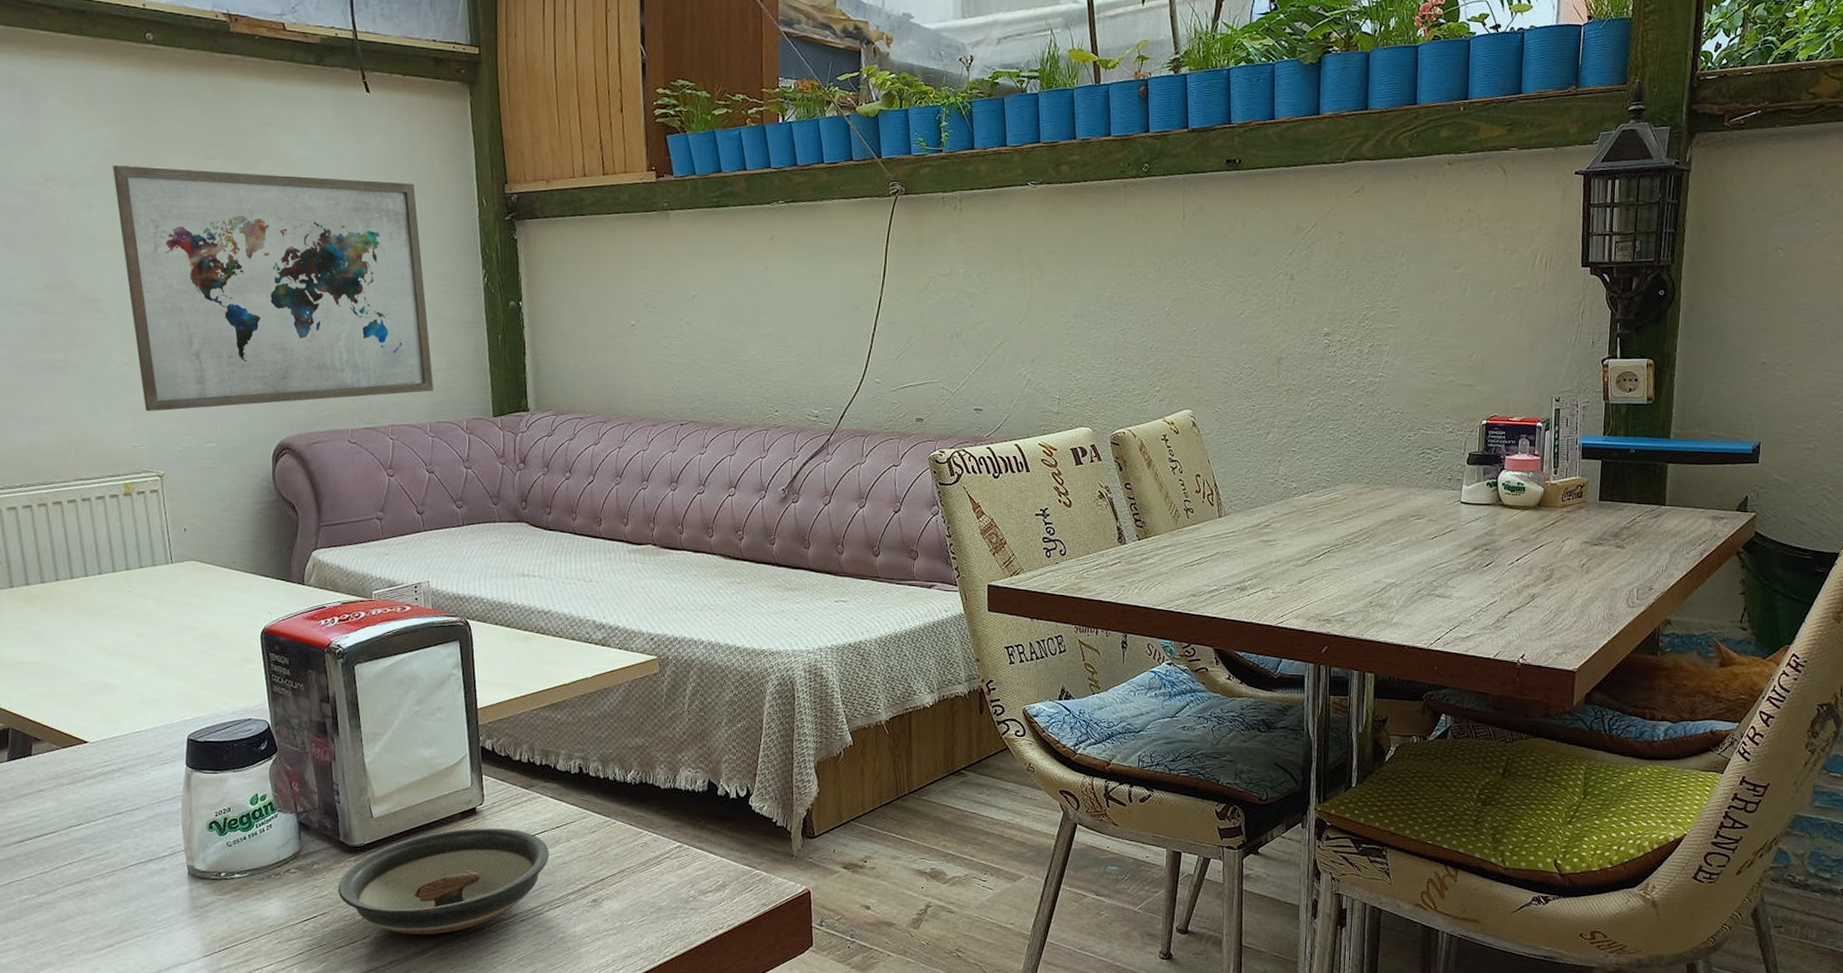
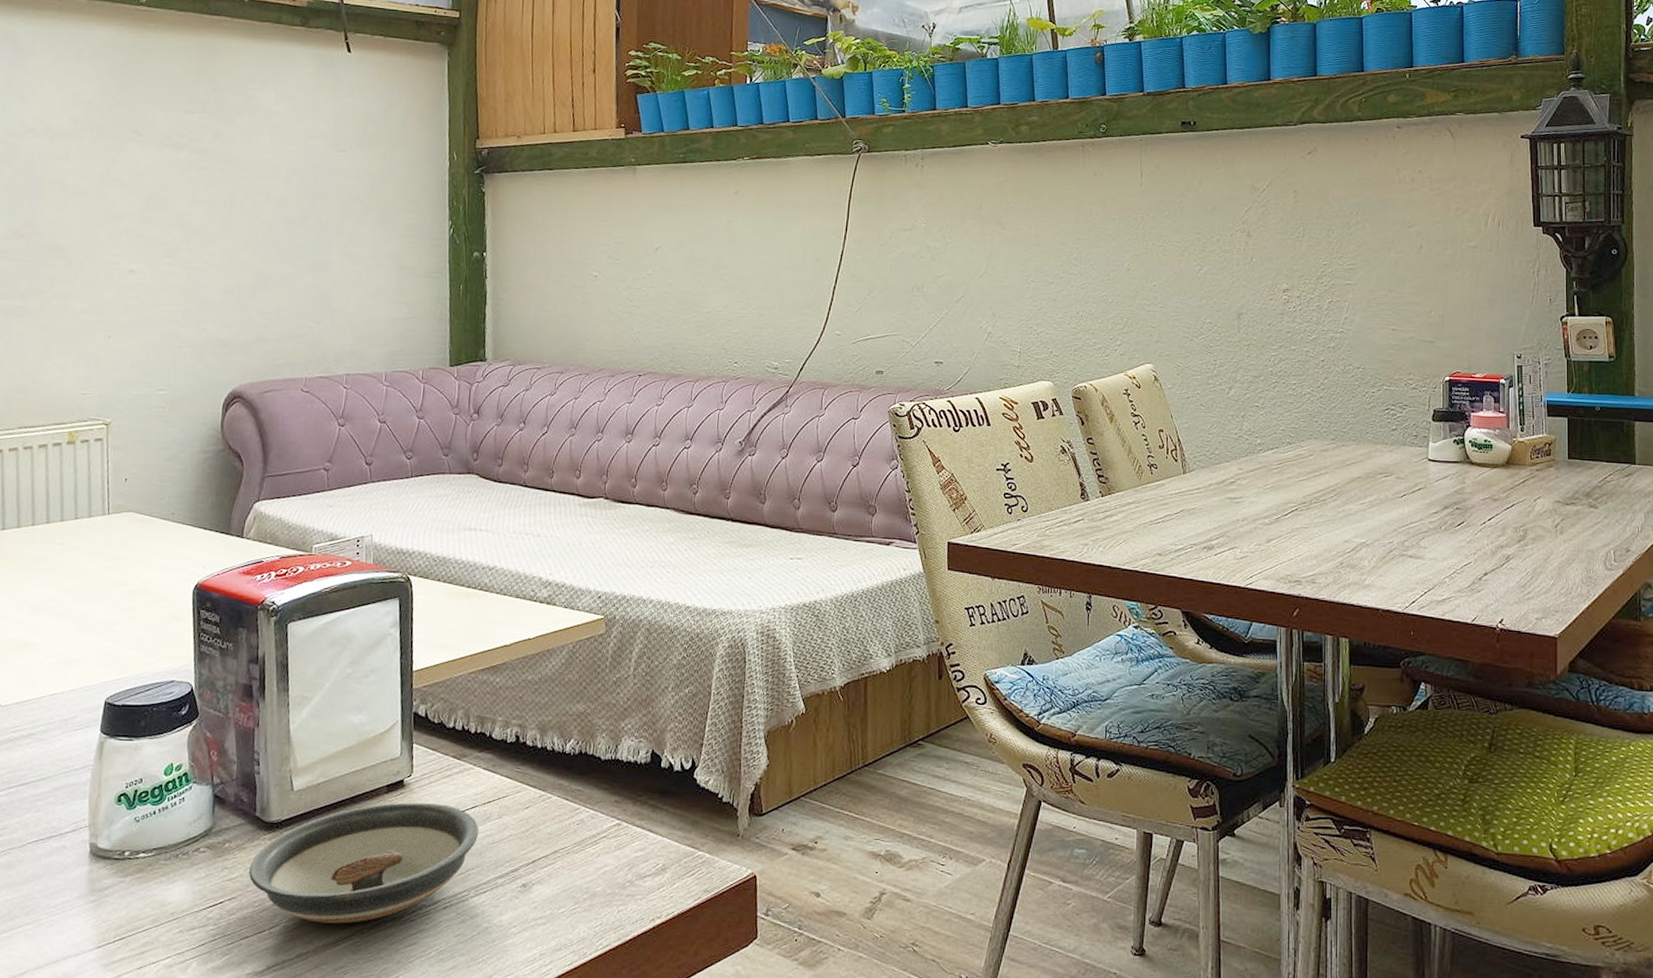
wall art: present [113,165,434,412] -> none [92,118,392,359]

